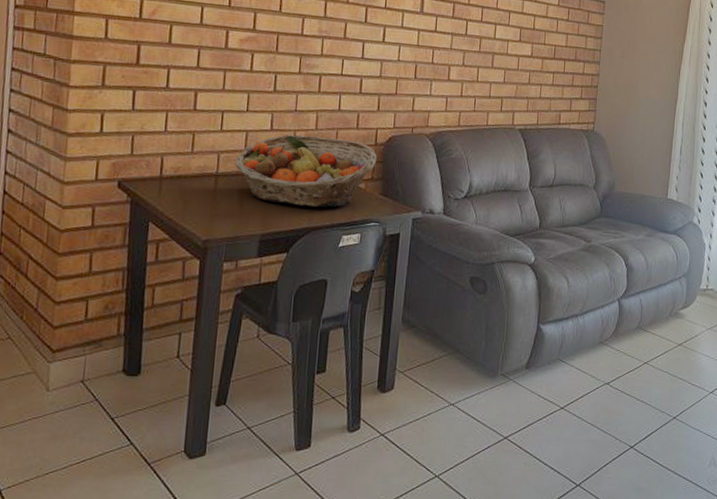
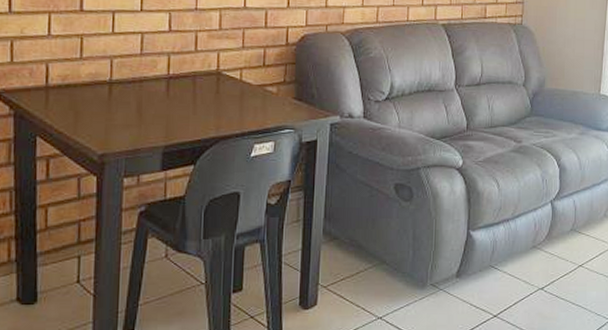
fruit basket: present [235,134,377,208] -> none [130,35,289,115]

